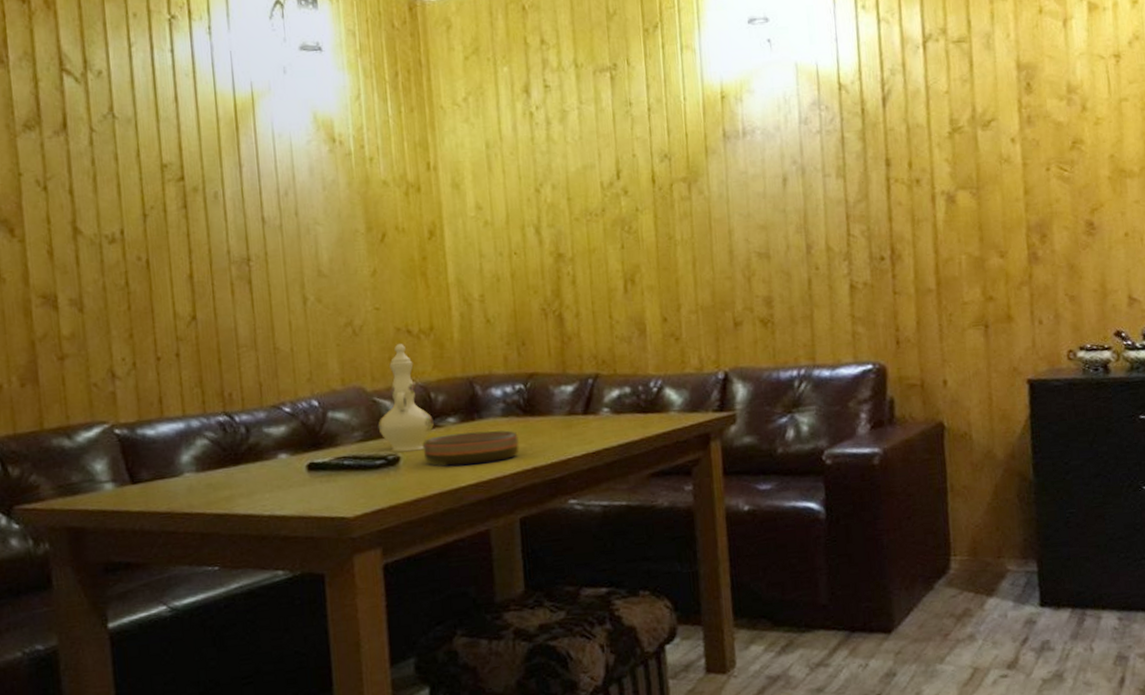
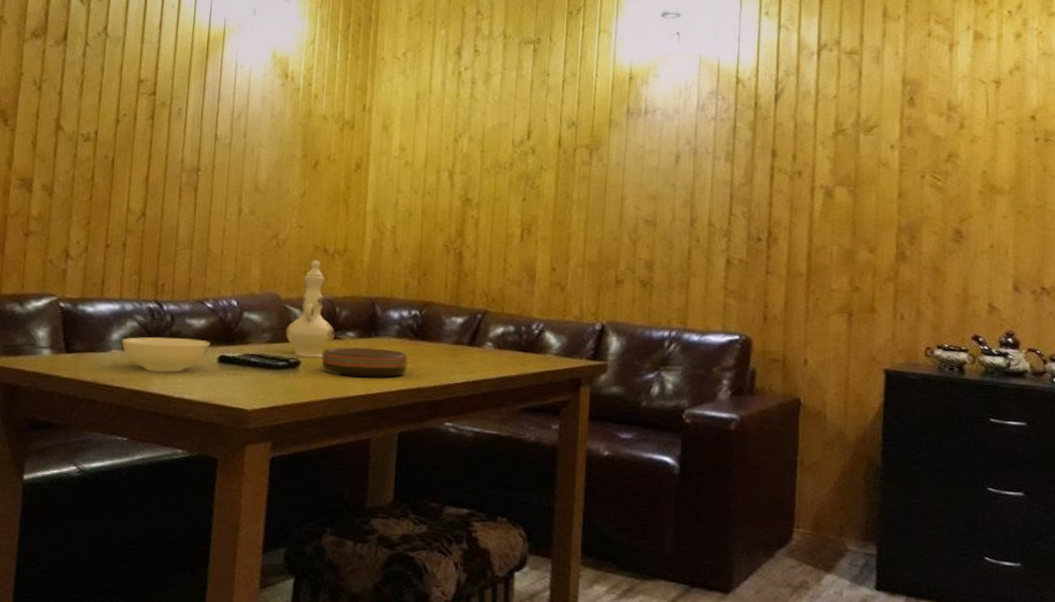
bowl: none [193,448,296,492] -> present [122,337,211,373]

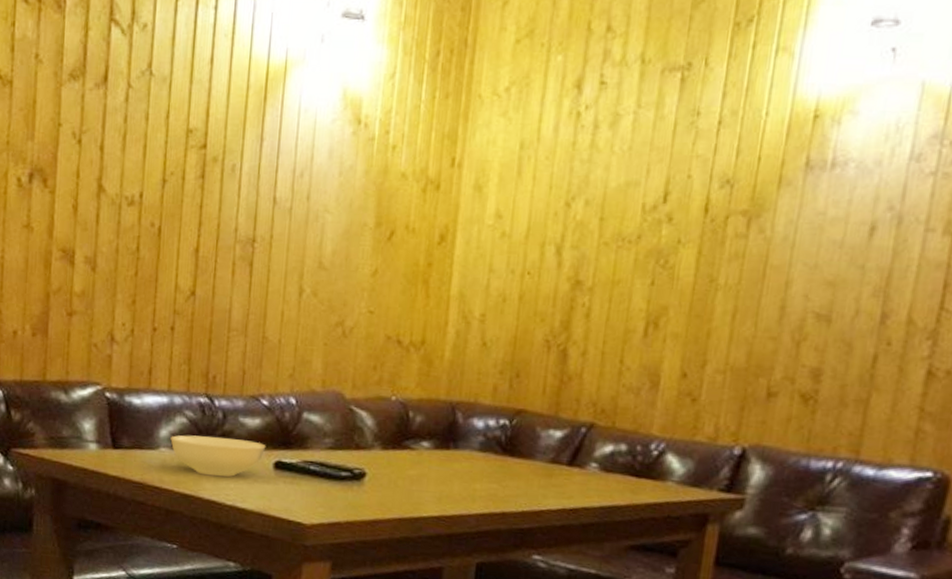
ewer: present [285,260,335,358] -> none [349,353,407,471]
ashtray: present [321,347,409,377] -> none [390,458,493,498]

